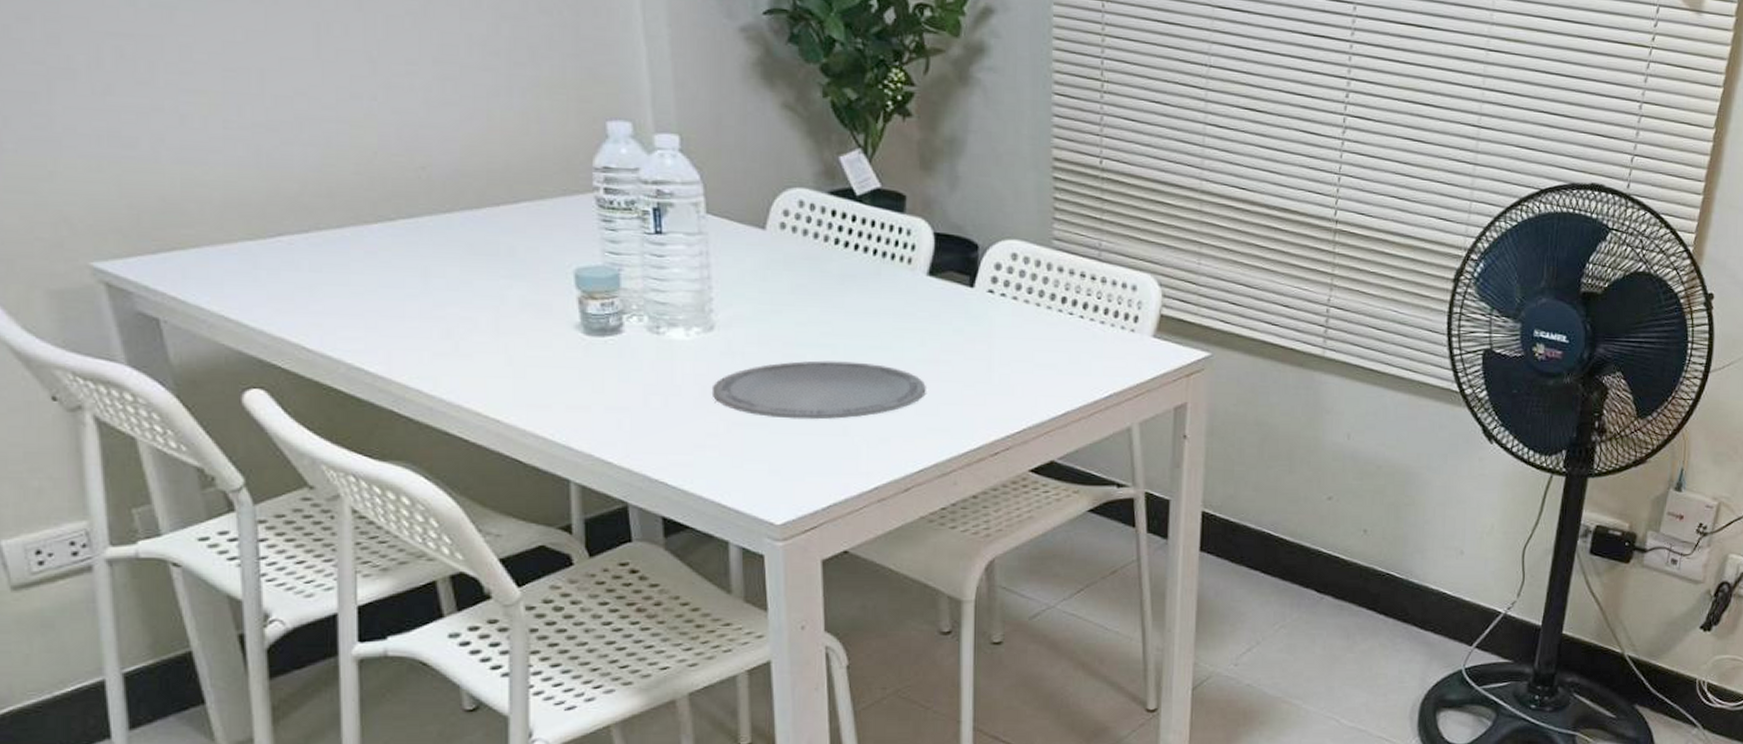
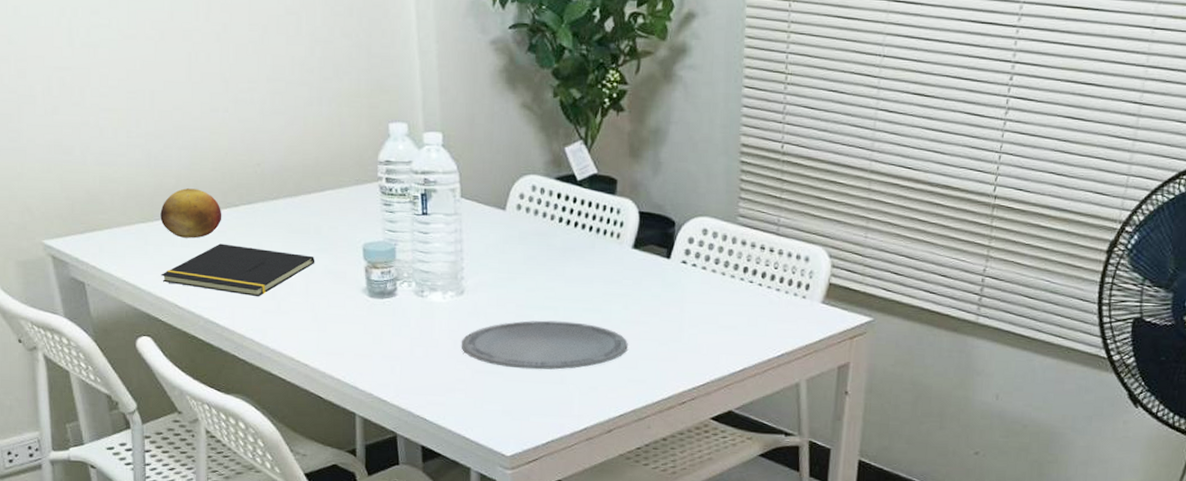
fruit: none [277,196,371,261] -> present [160,188,222,239]
notepad: none [279,267,508,336] -> present [161,243,315,297]

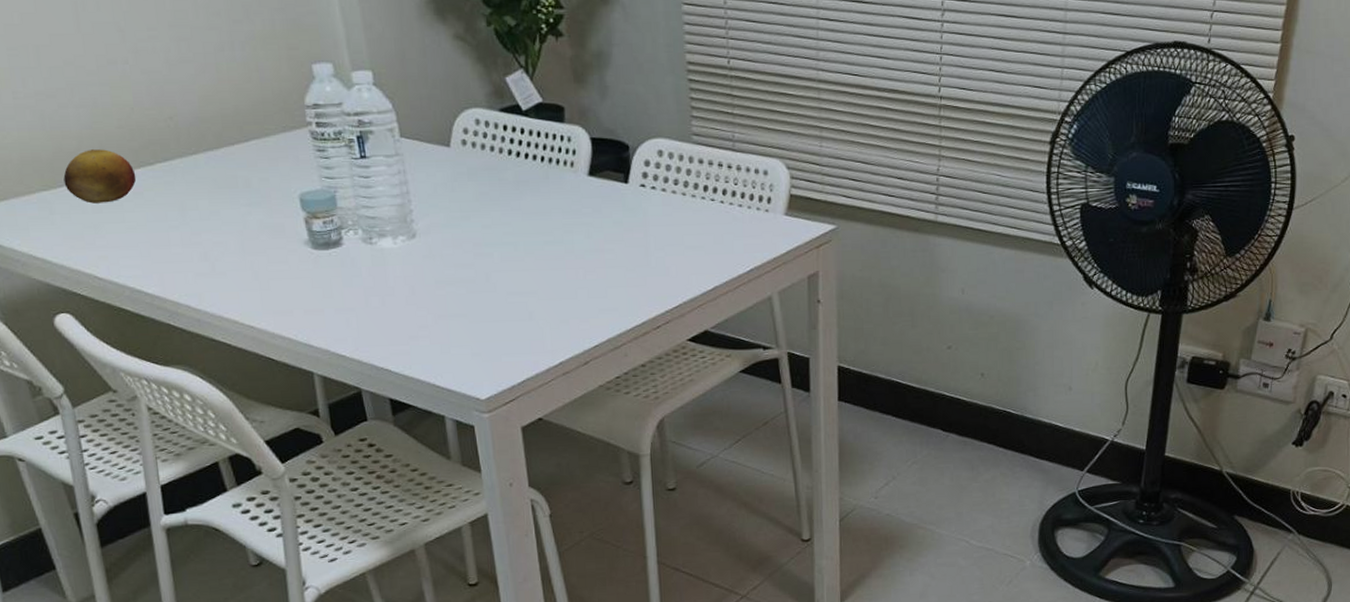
notepad: present [161,243,315,297] -> none [73,206,249,260]
plate: present [461,320,628,370] -> none [419,256,595,309]

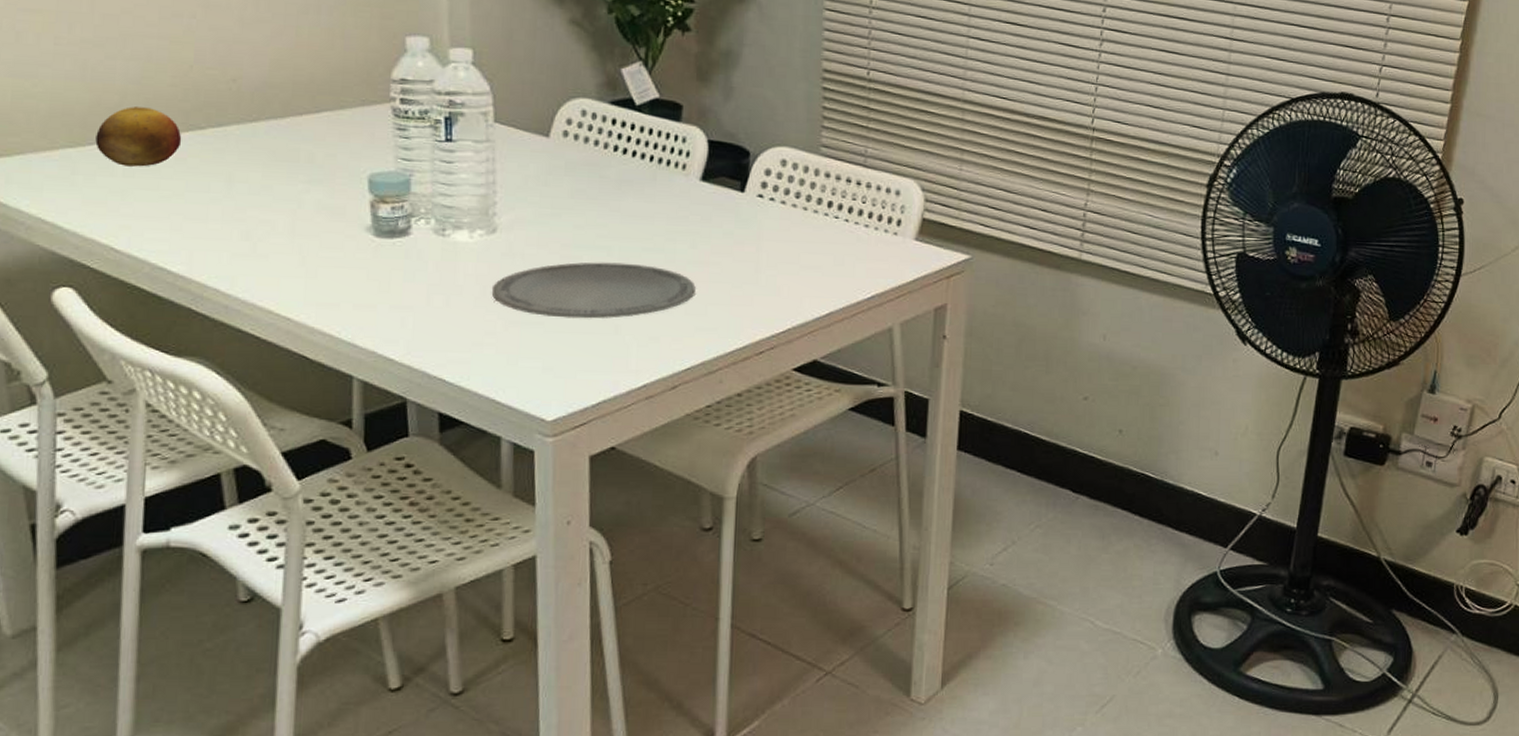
plate: none [419,256,595,309] -> present [491,262,696,319]

